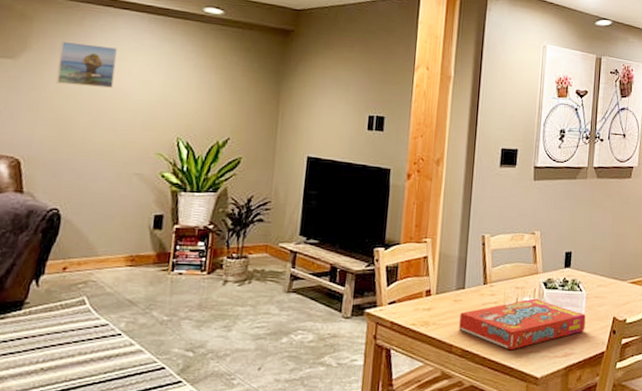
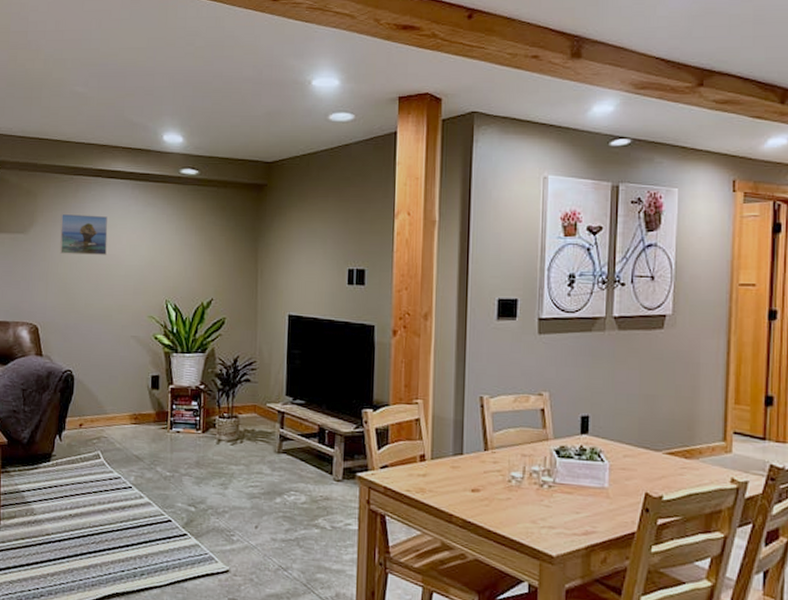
snack box: present [459,298,586,351] -> none [459,468,610,524]

